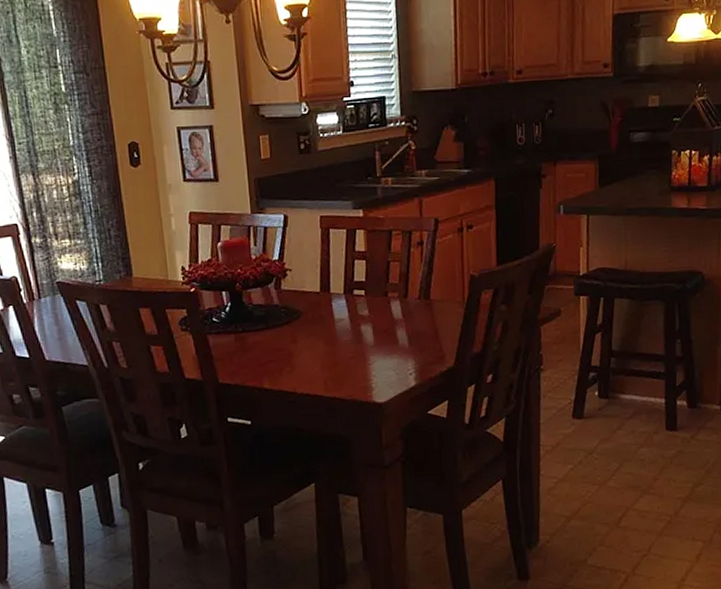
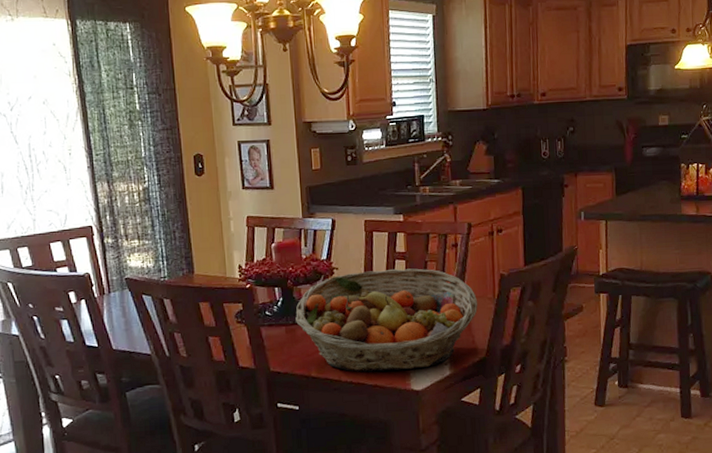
fruit basket: none [245,269,446,384] -> present [295,268,478,372]

